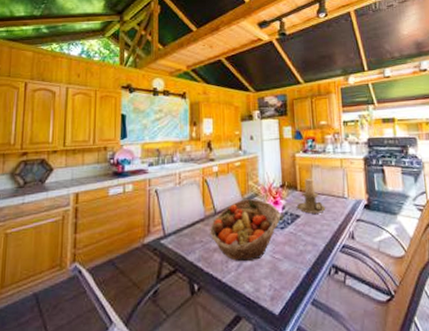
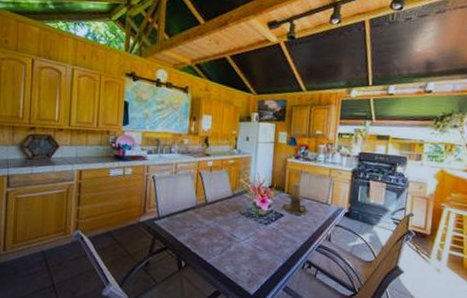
fruit basket: present [210,199,281,262] -> none [200,194,266,248]

